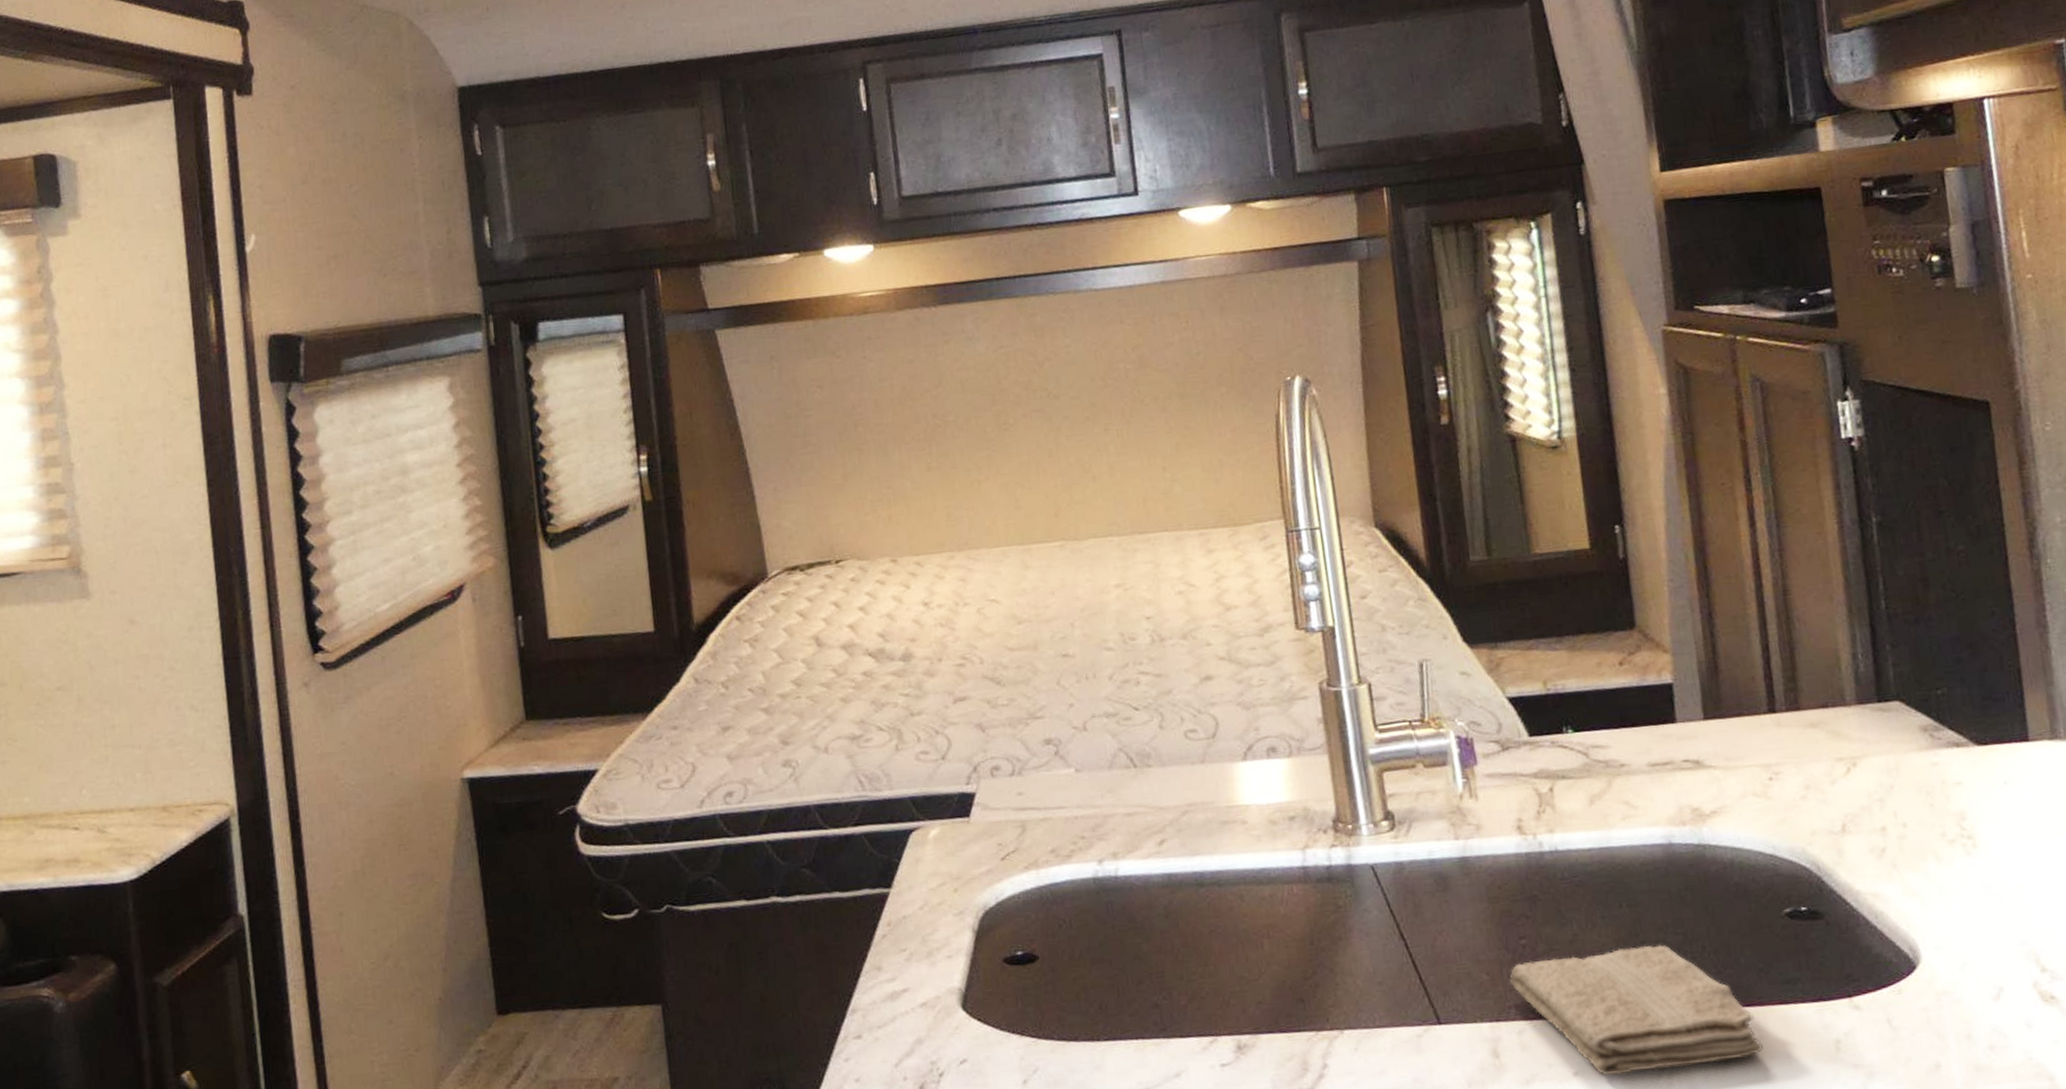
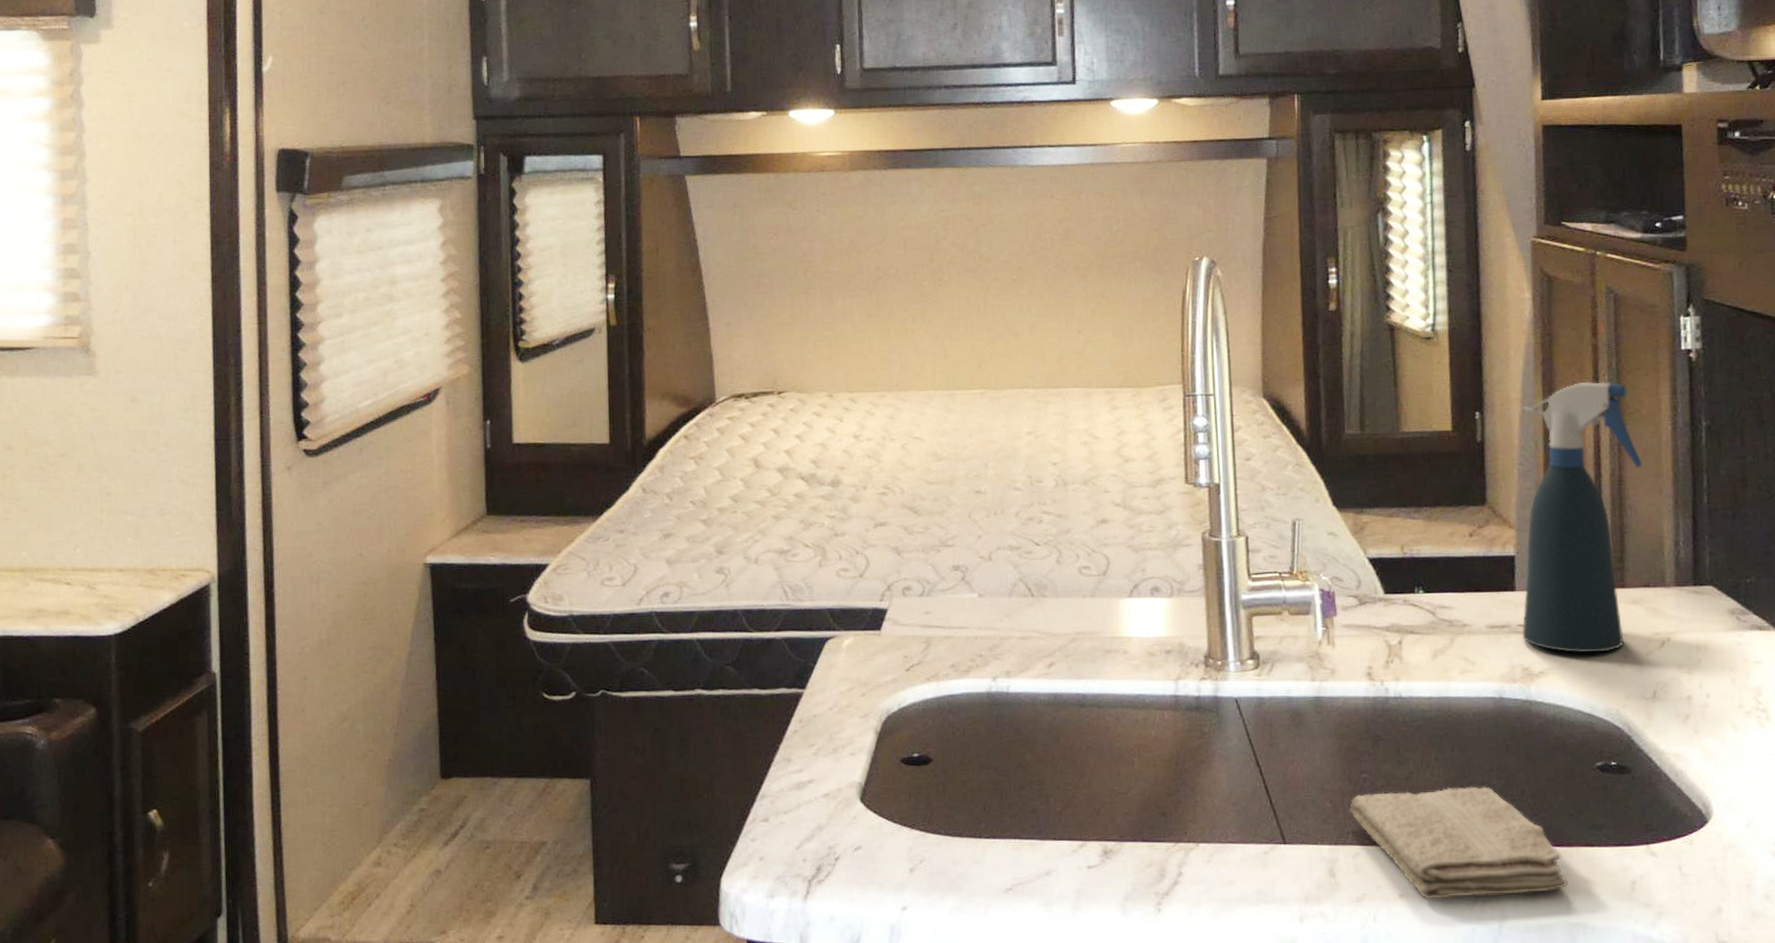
spray bottle: none [1667,481,1808,788] -> present [1522,381,1642,654]

